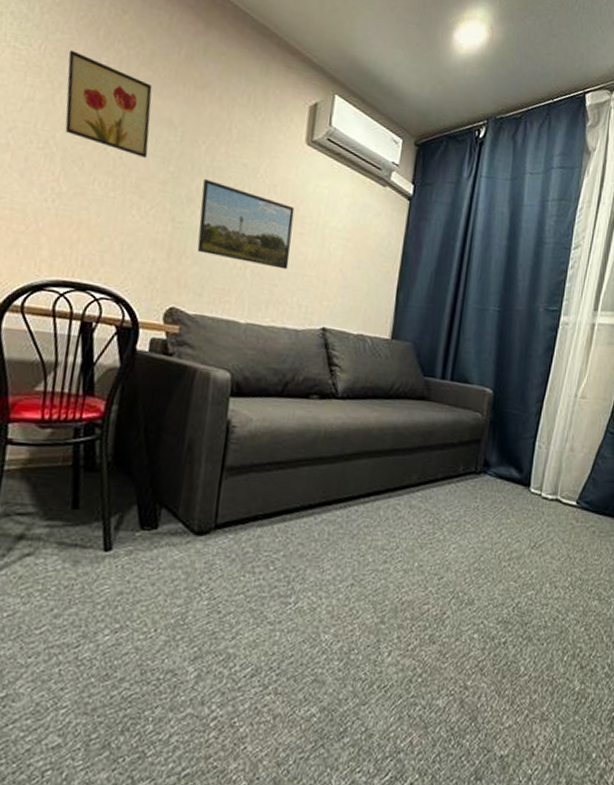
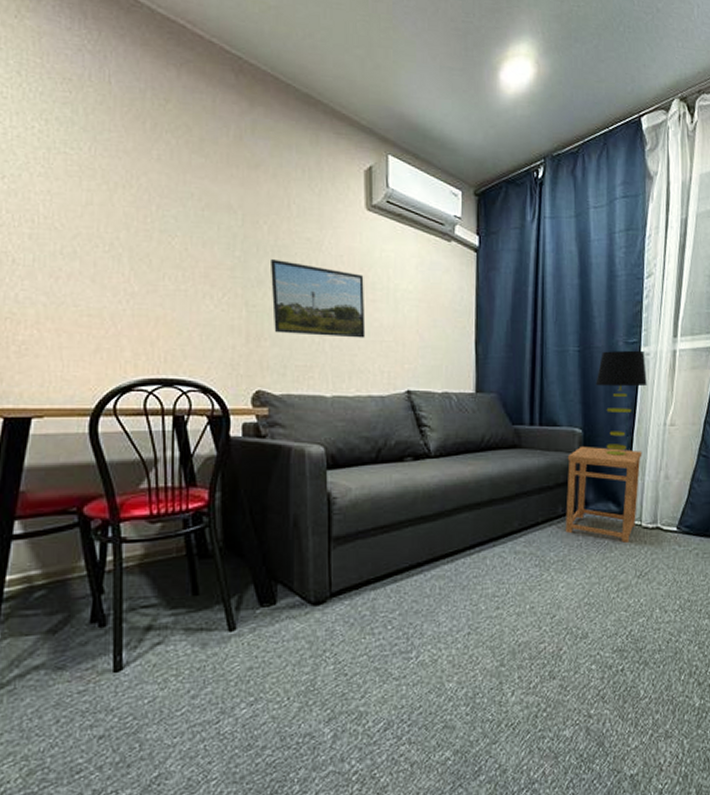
wall art: present [65,50,153,158] -> none [119,148,212,246]
side table: none [463,406,550,511] -> present [565,445,642,543]
table lamp: none [512,315,564,422] -> present [596,350,647,455]

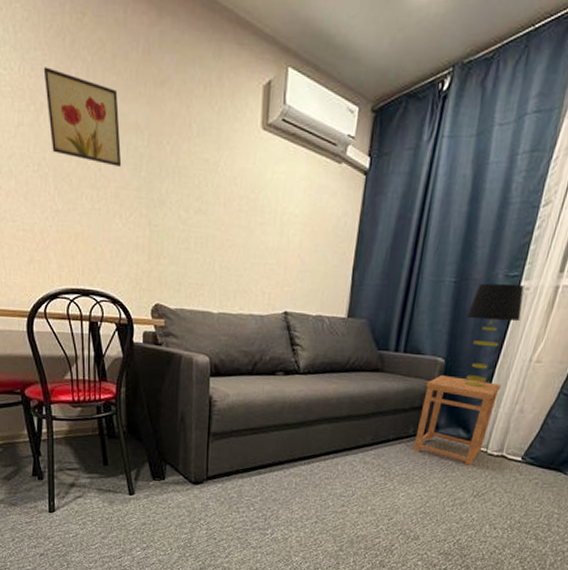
wall art: none [119,148,212,246] -> present [43,67,122,167]
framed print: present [271,259,366,338] -> none [171,180,254,260]

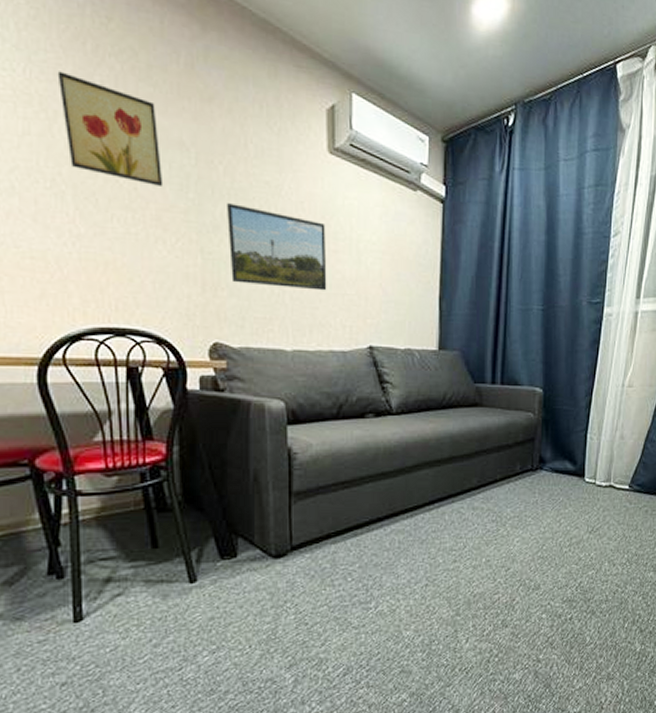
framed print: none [171,180,254,260] -> present [227,203,327,291]
side table: present [413,374,502,466] -> none [522,405,600,500]
table lamp: present [464,283,524,387] -> none [558,310,608,415]

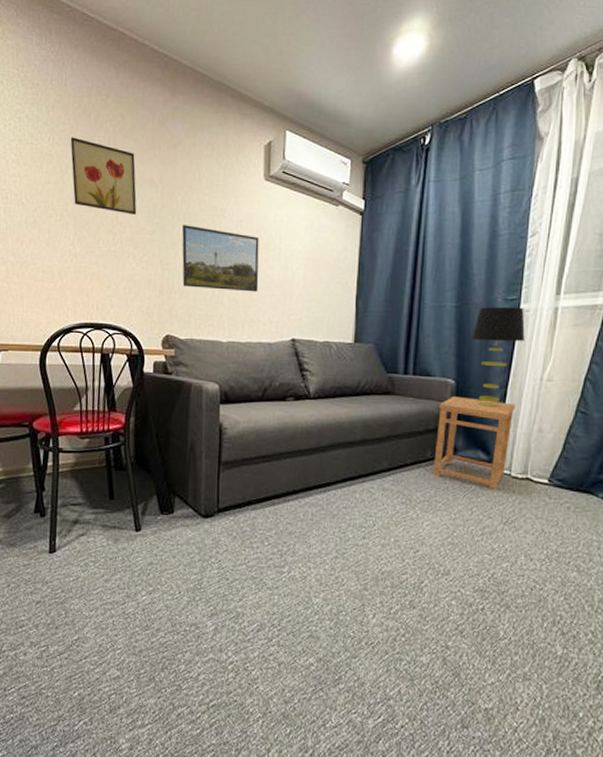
side table: none [522,405,600,500] -> present [432,395,516,490]
table lamp: none [558,310,608,415] -> present [471,306,525,407]

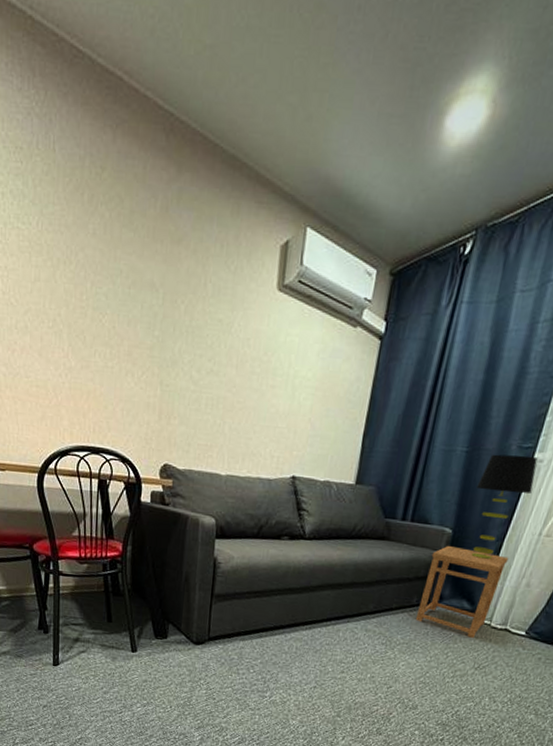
wall art: present [70,137,137,215] -> none [61,222,136,325]
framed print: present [182,225,259,292] -> none [182,340,267,423]

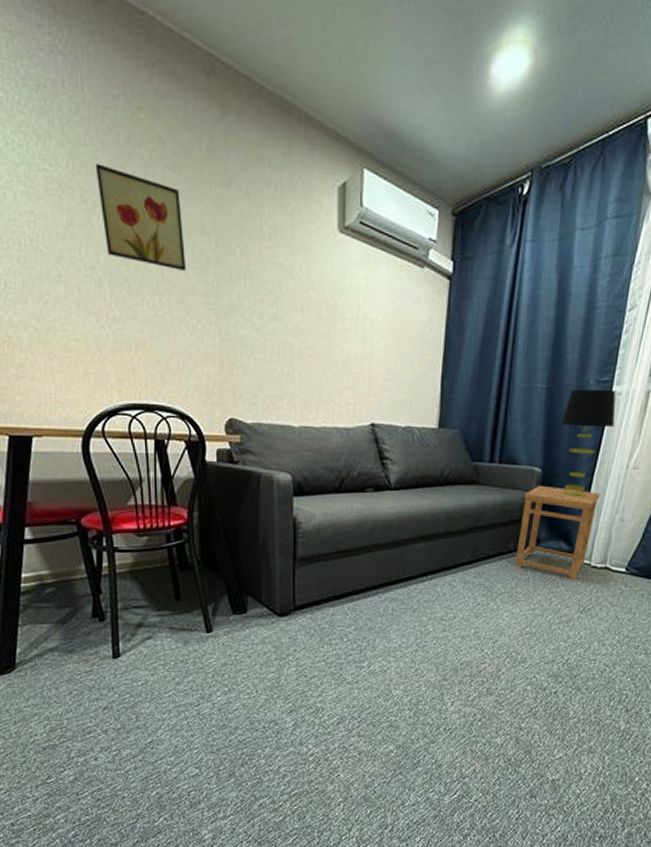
wall art: none [61,222,136,325] -> present [95,163,187,271]

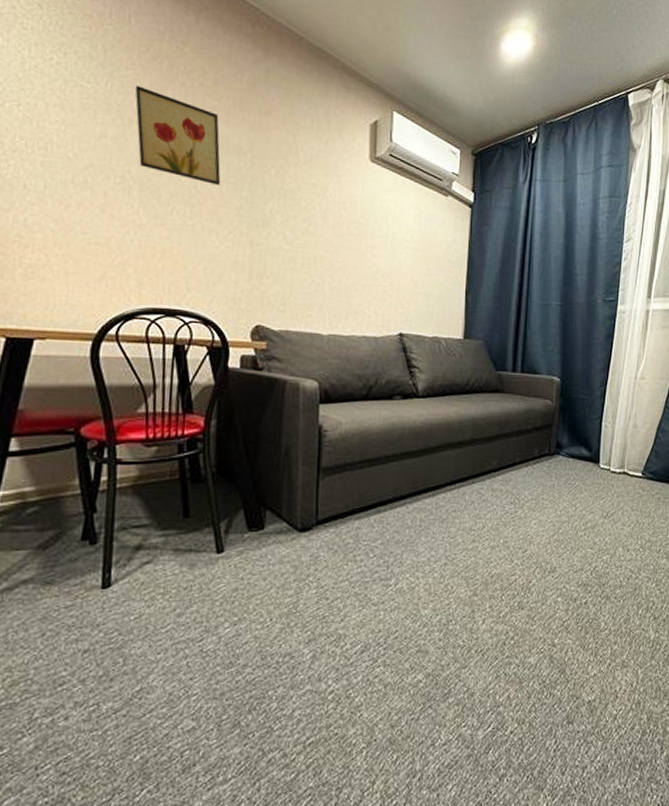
side table: present [514,485,600,580] -> none [539,393,614,485]
table lamp: present [561,389,616,496] -> none [575,307,621,404]

